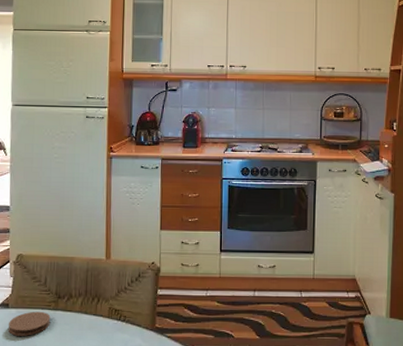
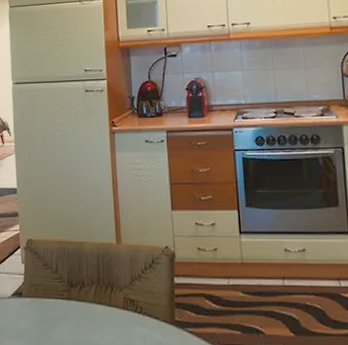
coaster: present [7,311,51,336] -> none [22,301,65,328]

